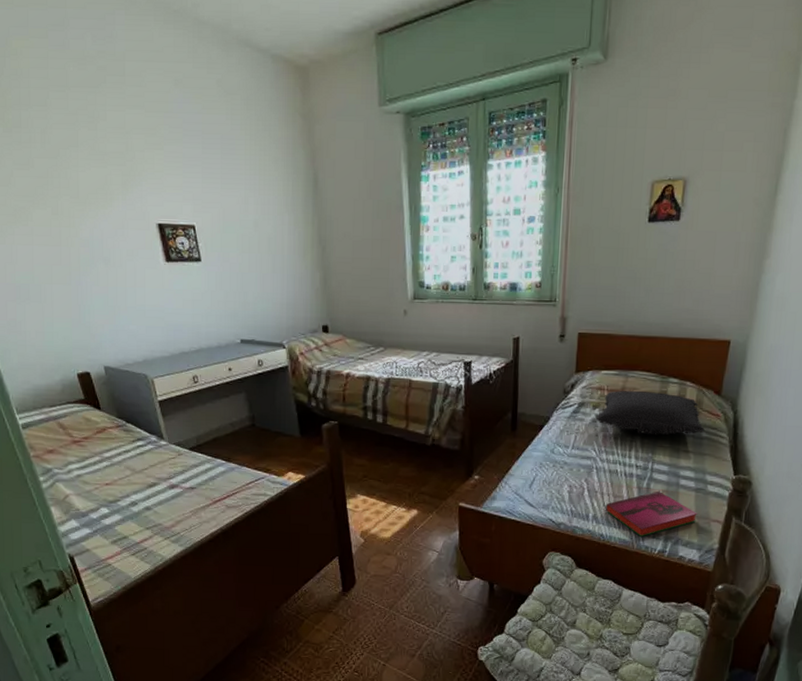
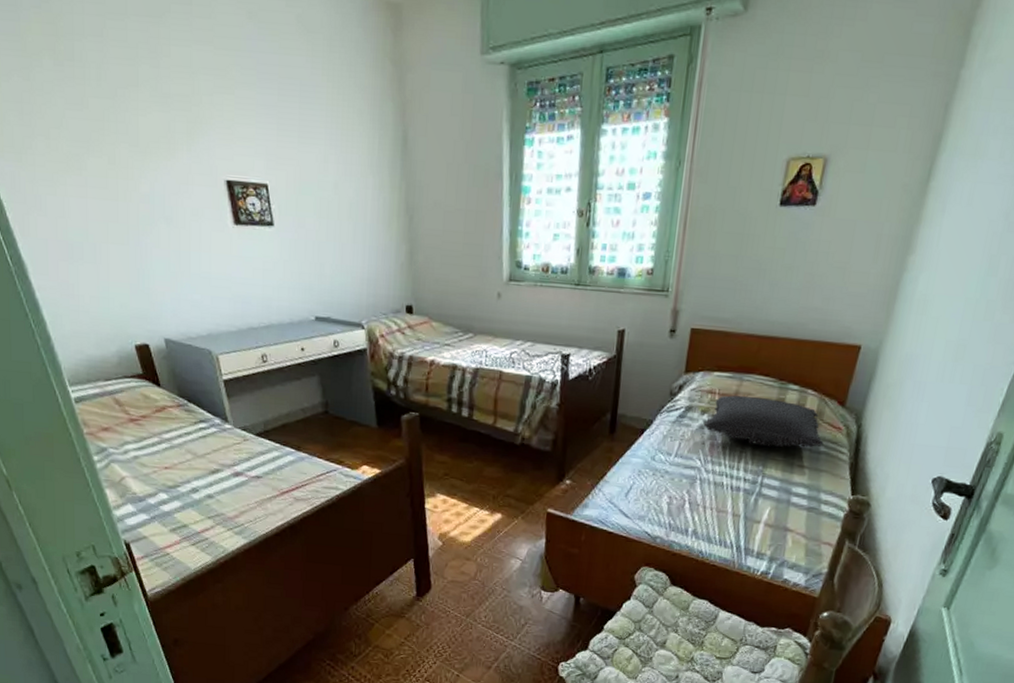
hardback book: present [606,490,698,537] -> none [707,507,808,557]

